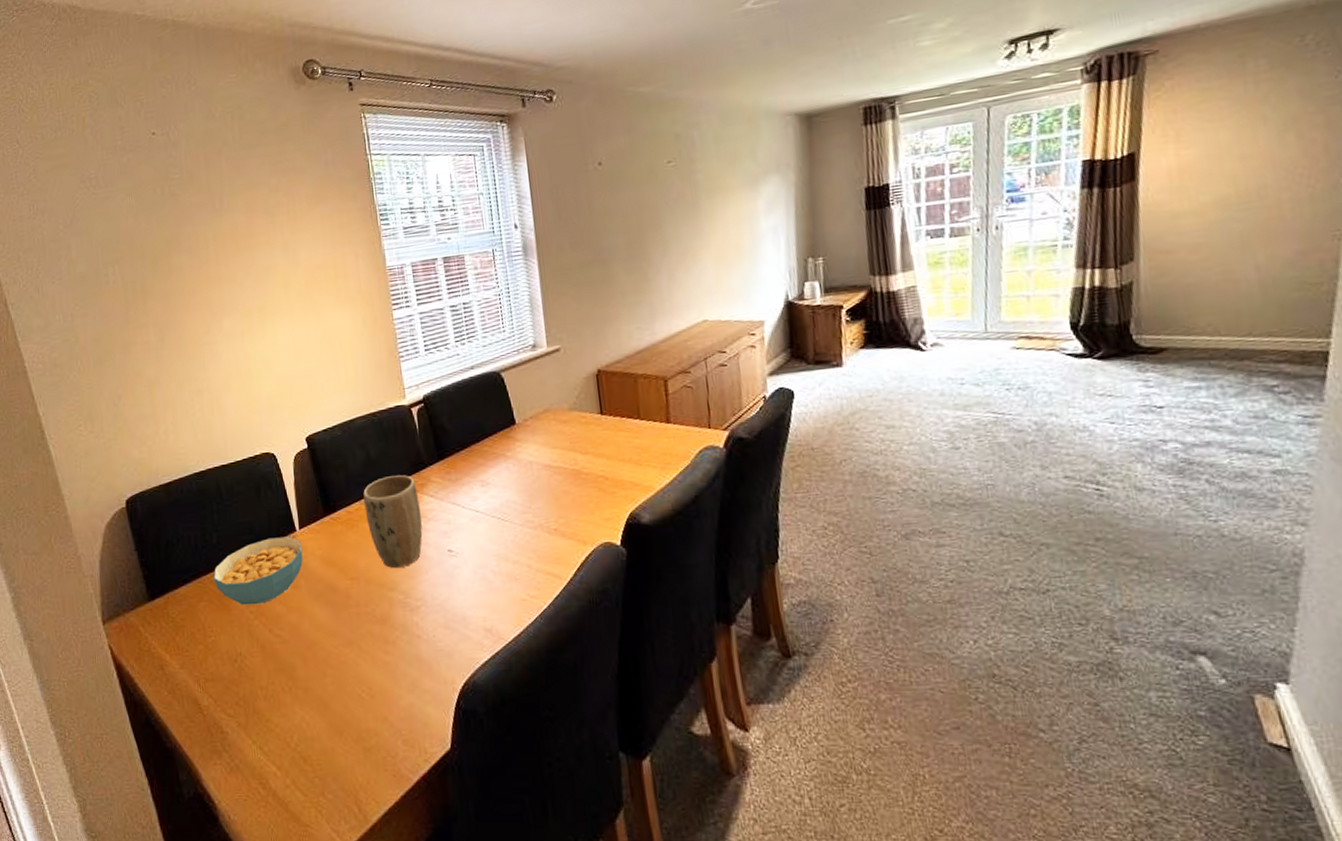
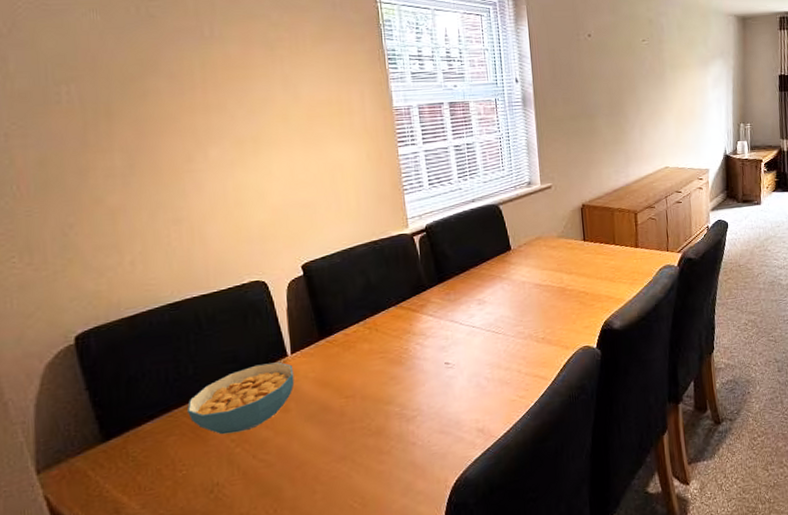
plant pot: present [363,475,423,569] -> none [362,297,421,384]

